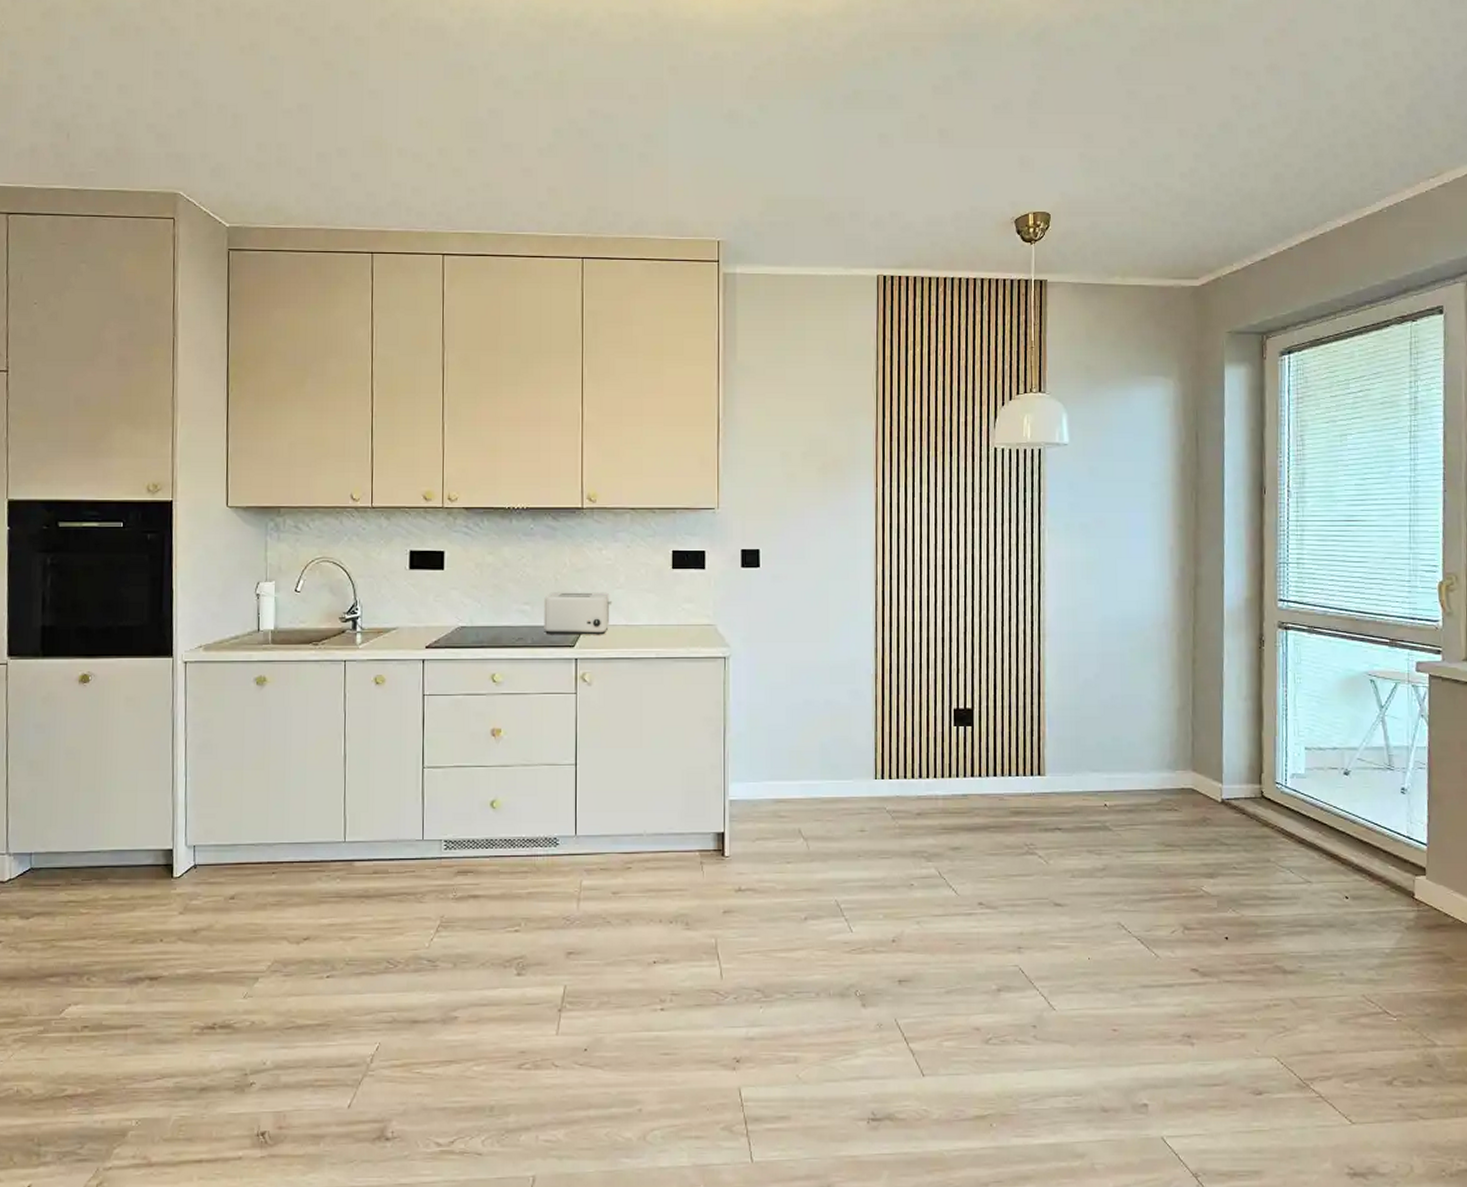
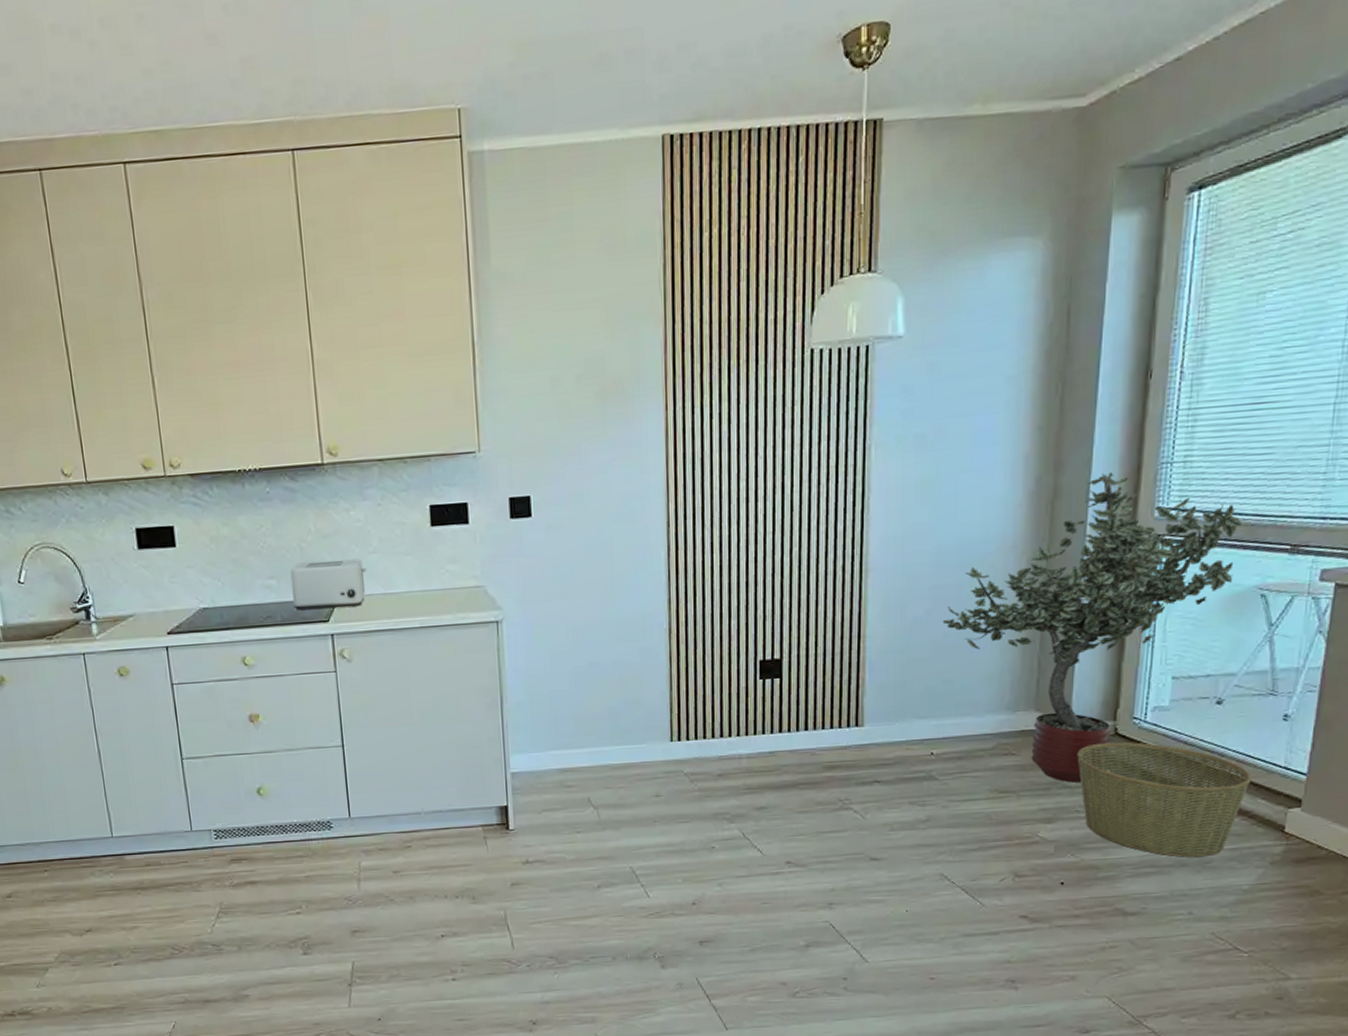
potted tree: none [1109,567,1348,840] -> present [942,471,1242,783]
basket: none [1231,804,1381,919] -> present [1077,741,1252,858]

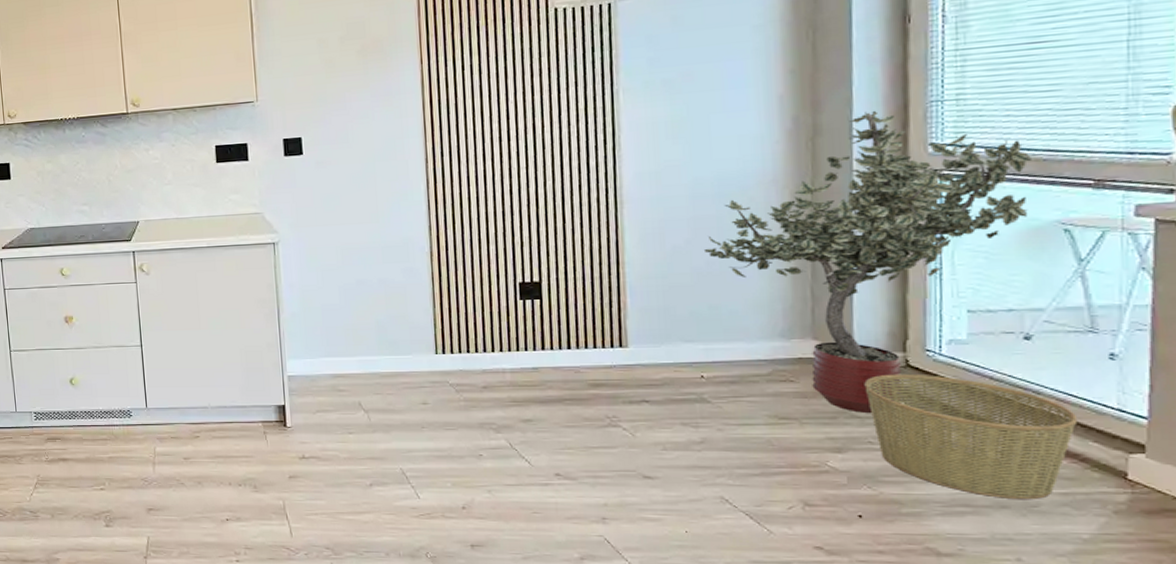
toaster: present [290,558,367,611] -> none [100,189,163,232]

